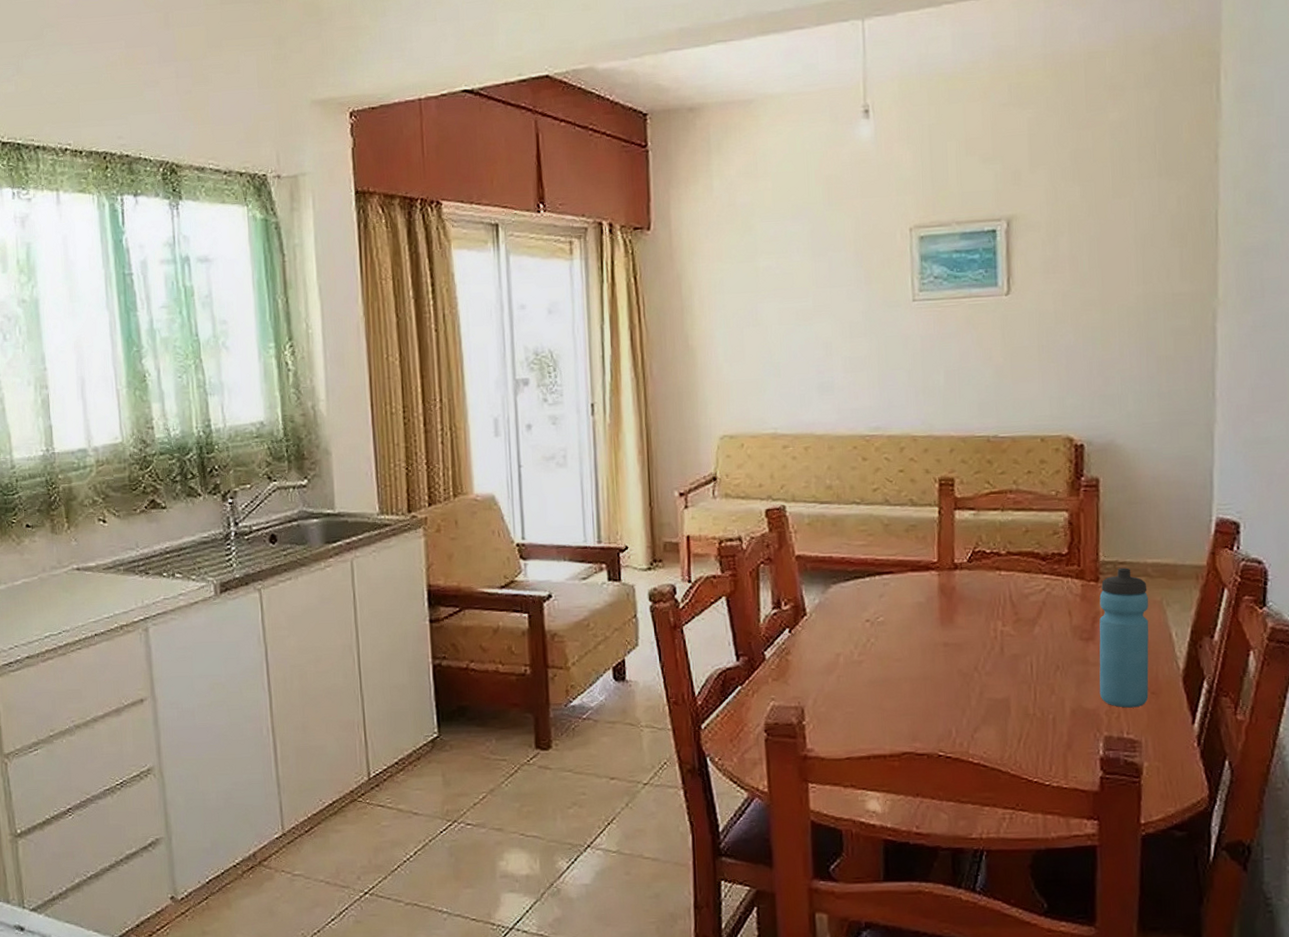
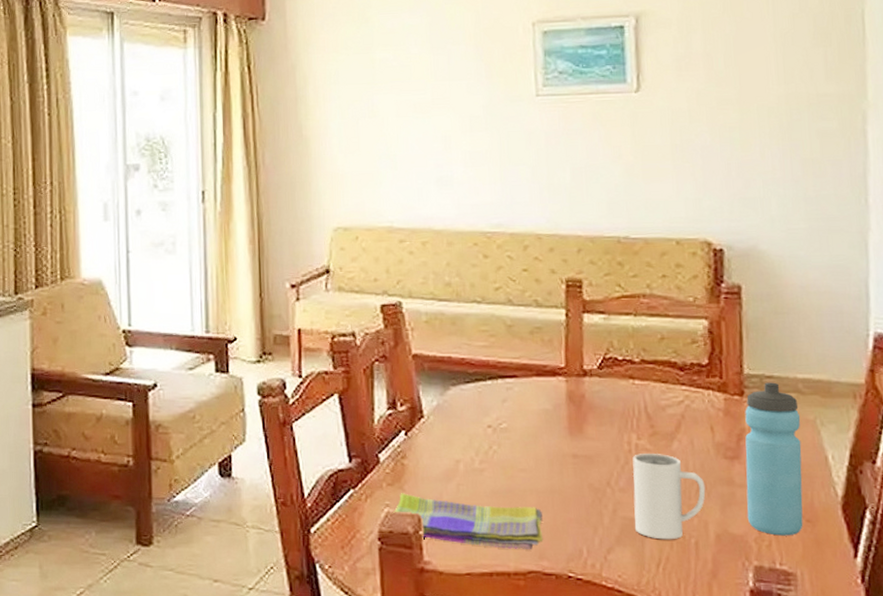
dish towel: none [778,687,916,733] -> present [393,493,543,549]
mug: none [998,639,1063,717] -> present [632,454,706,540]

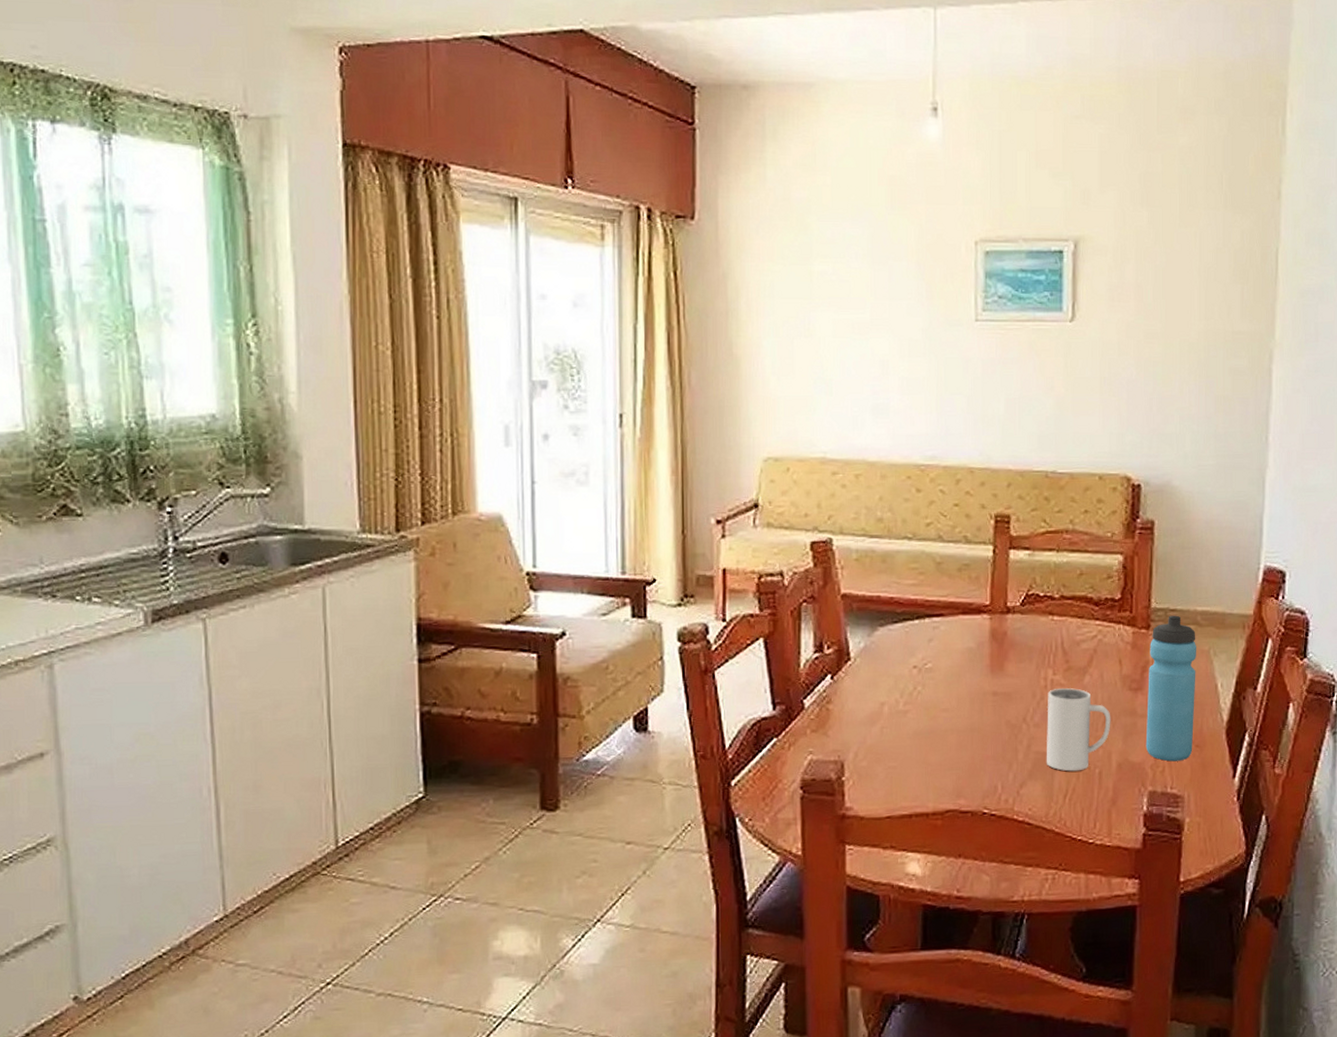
dish towel: present [393,493,543,549] -> none [817,739,961,790]

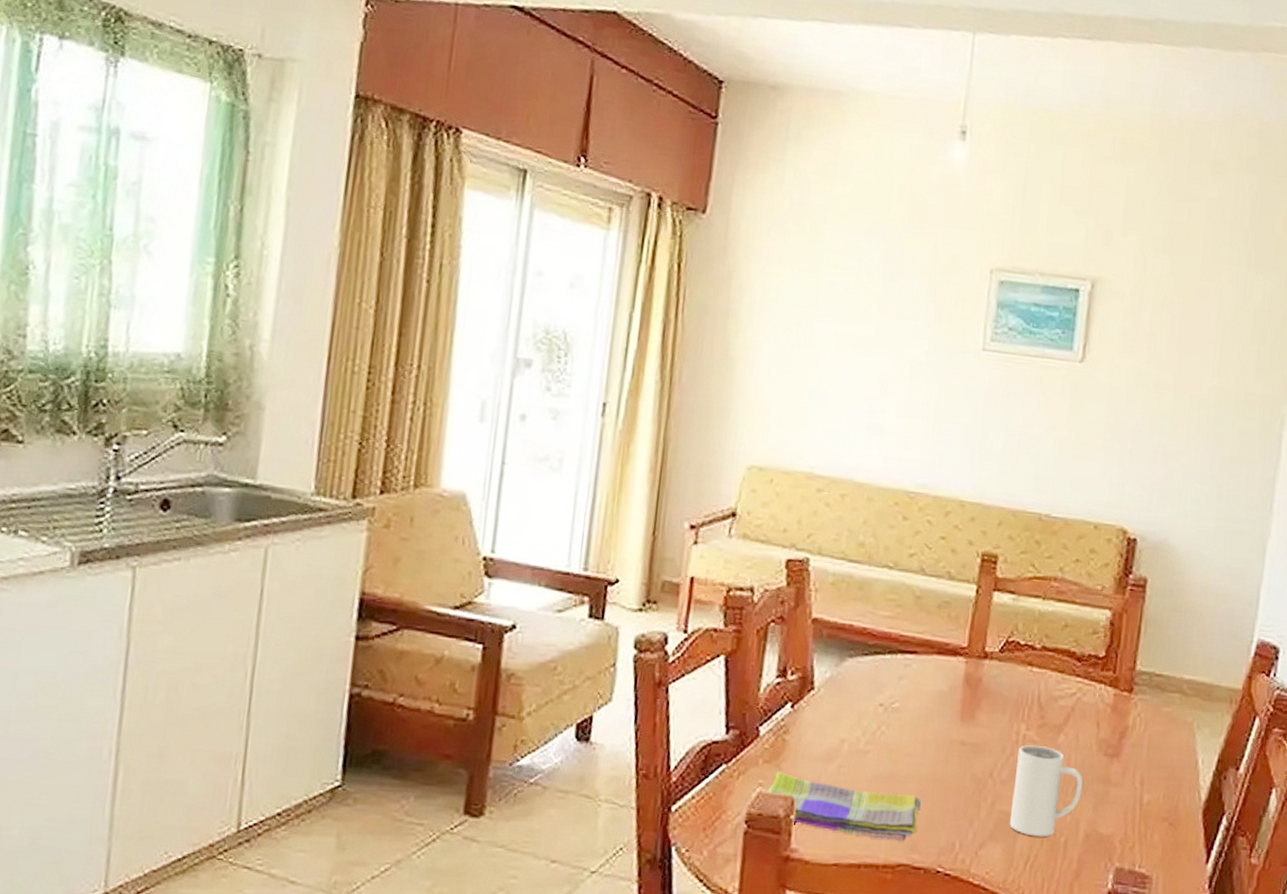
dish towel: none [817,739,961,790] -> present [766,772,921,841]
water bottle: present [1145,615,1197,762] -> none [1116,680,1181,839]

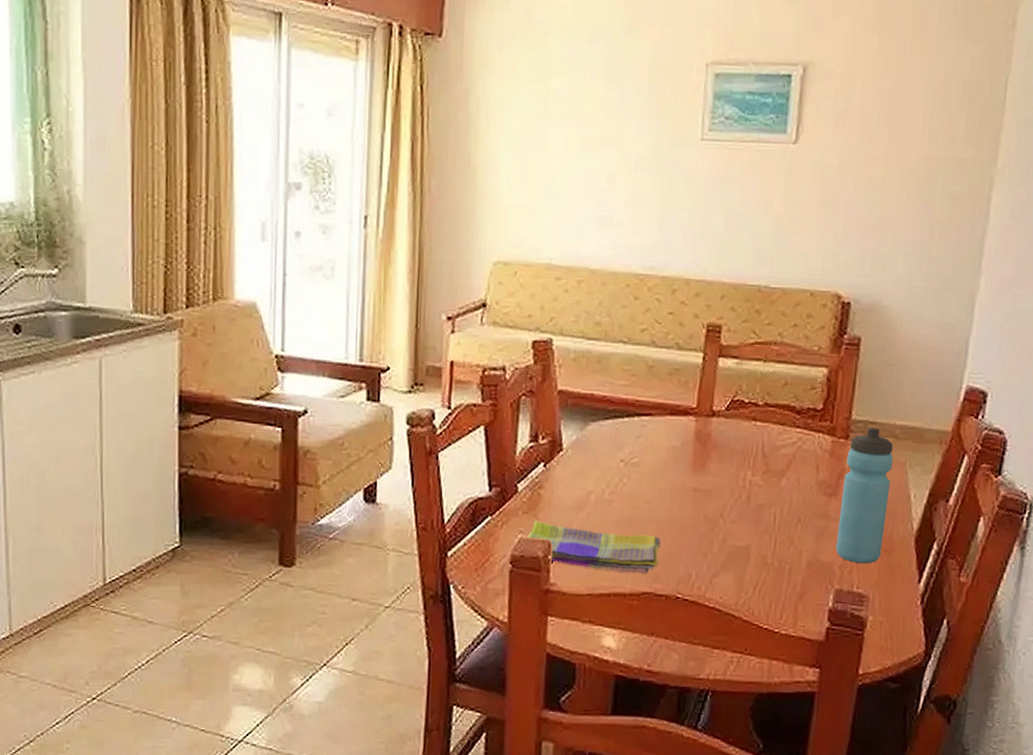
mug: present [1009,745,1083,837] -> none [739,489,805,566]
water bottle: none [1116,680,1181,839] -> present [835,427,894,564]

